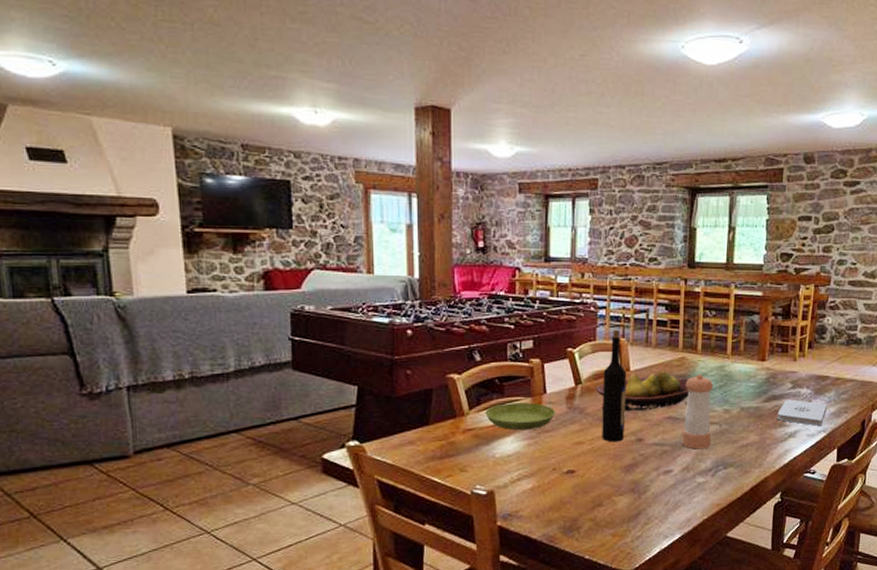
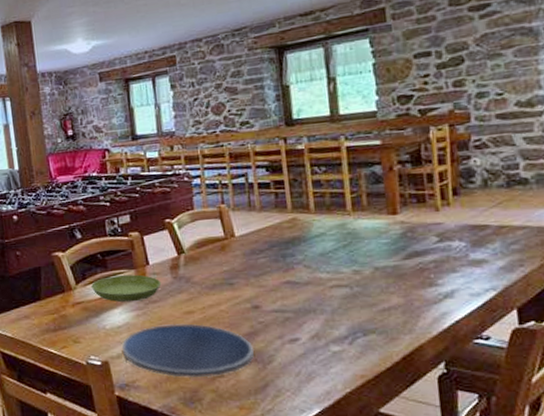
plate: none [509,454,633,507] -> present [121,323,255,378]
fruit bowl: present [595,370,690,411] -> none [199,233,308,278]
wine bottle: present [602,329,627,442] -> none [206,196,238,311]
pepper shaker: present [682,374,714,450] -> none [300,234,342,316]
notepad: present [777,399,827,426] -> none [423,254,493,284]

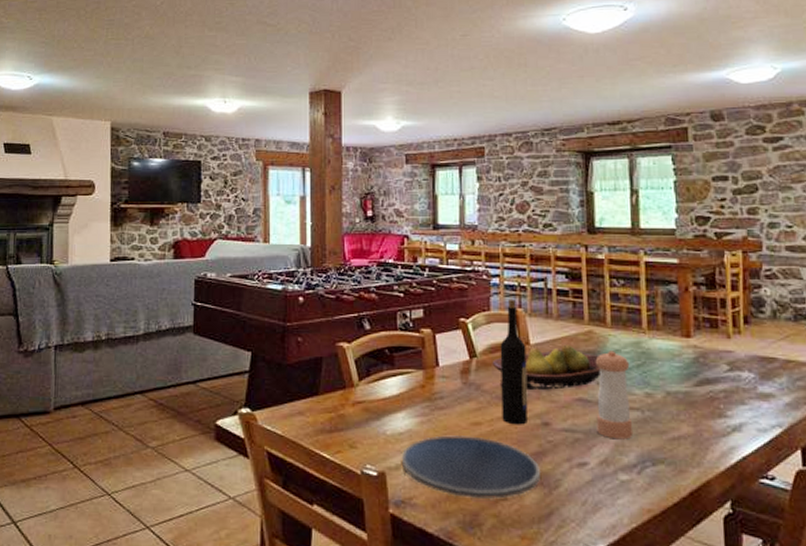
saucer: present [91,274,162,303] -> none [375,375,450,406]
fruit bowl: none [199,233,308,278] -> present [492,344,601,390]
wine bottle: none [206,196,238,311] -> present [500,299,528,425]
pepper shaker: none [300,234,342,316] -> present [595,351,632,440]

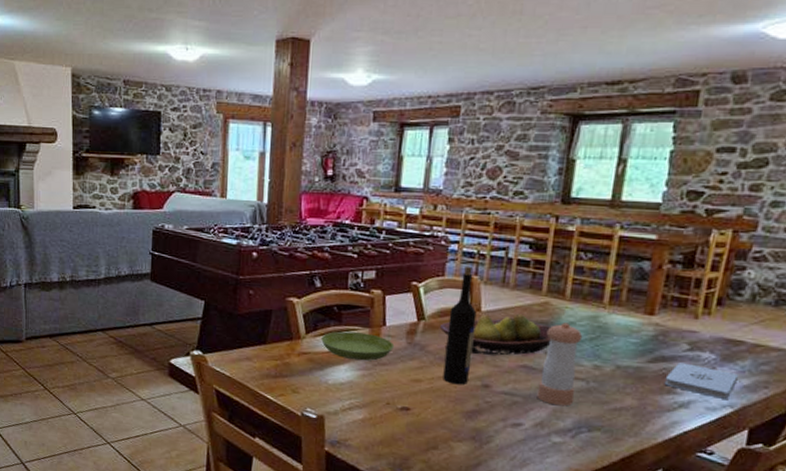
saucer: none [375,375,450,406] -> present [321,331,395,361]
plate: present [401,435,541,500] -> none [340,388,475,448]
notepad: none [713,384,779,419] -> present [664,362,738,399]

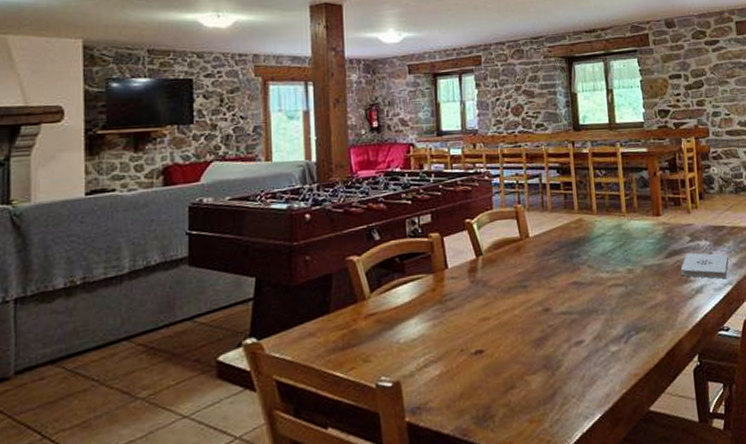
saucer: present [321,331,395,361] -> none [387,279,459,311]
fruit bowl: present [439,313,552,356] -> none [496,233,591,280]
wine bottle: present [443,266,477,385] -> none [503,196,531,315]
pepper shaker: present [537,322,583,407] -> none [585,235,619,316]

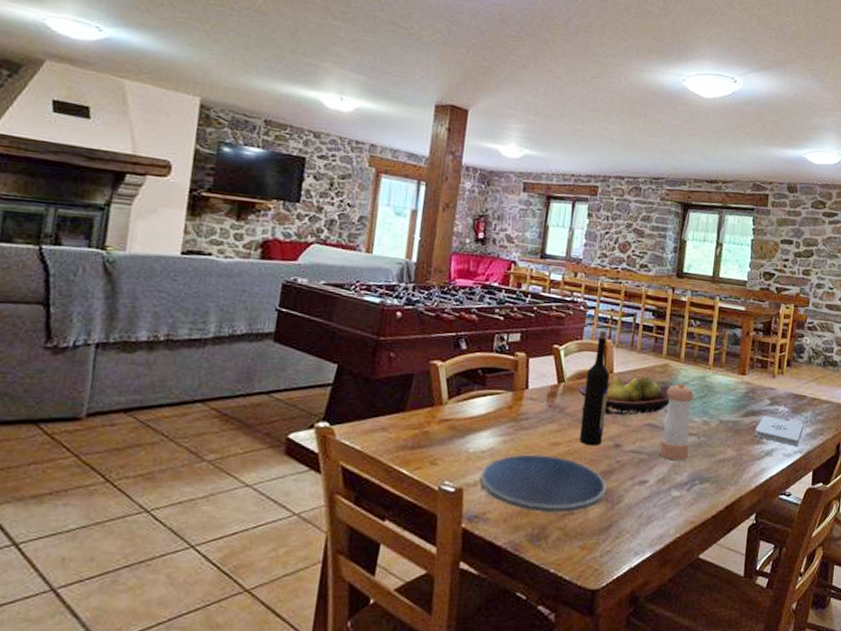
plate: none [415,331,545,394] -> present [479,454,607,514]
fruit bowl: none [496,233,591,280] -> present [577,375,671,415]
wine bottle: none [503,196,531,315] -> present [579,330,610,446]
pepper shaker: none [585,235,619,316] -> present [659,383,694,461]

